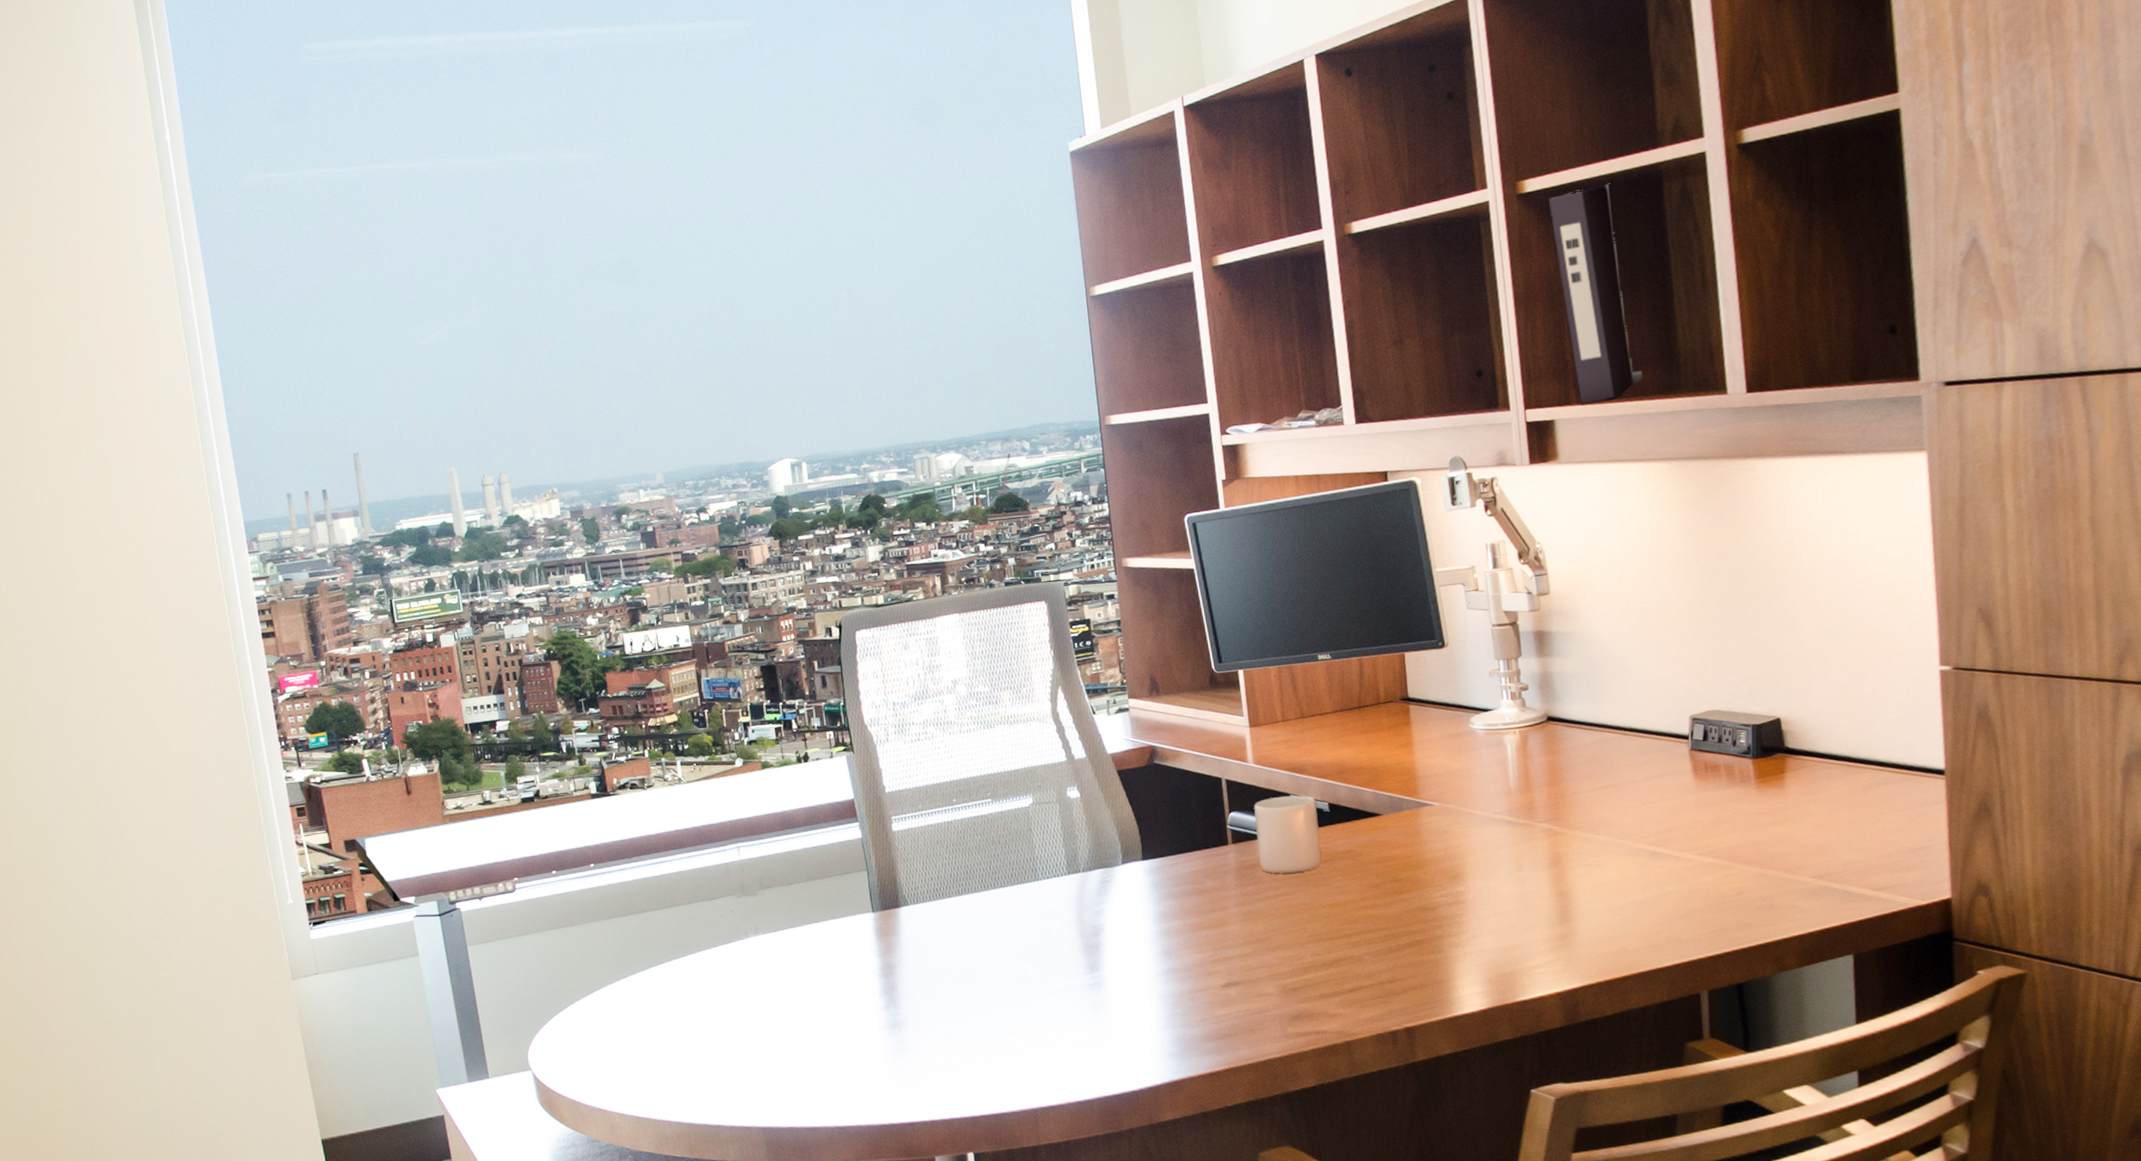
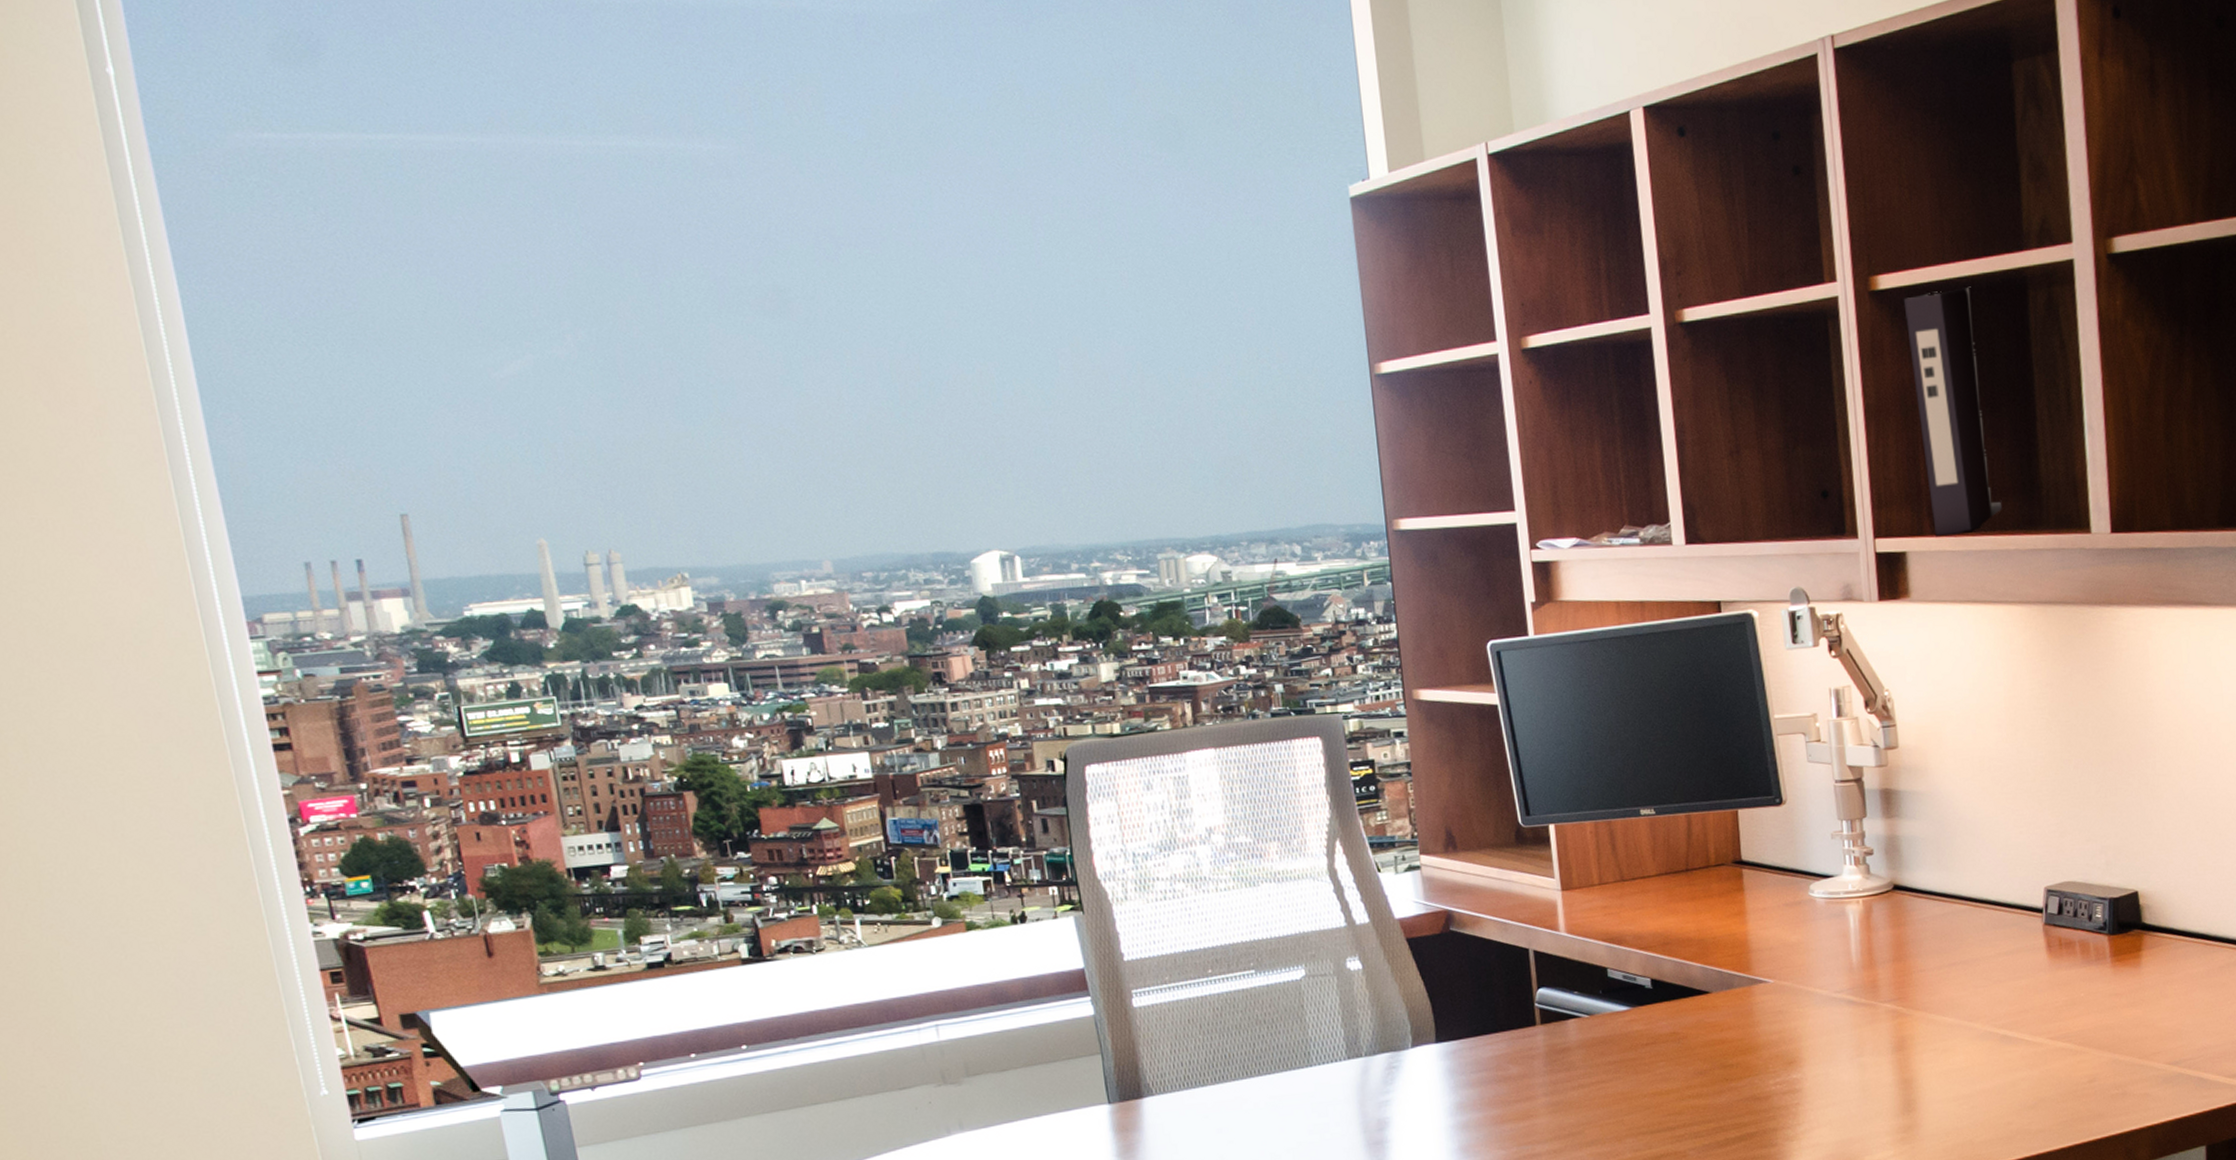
mug: present [1254,795,1322,874] -> none [1566,969,1643,1059]

